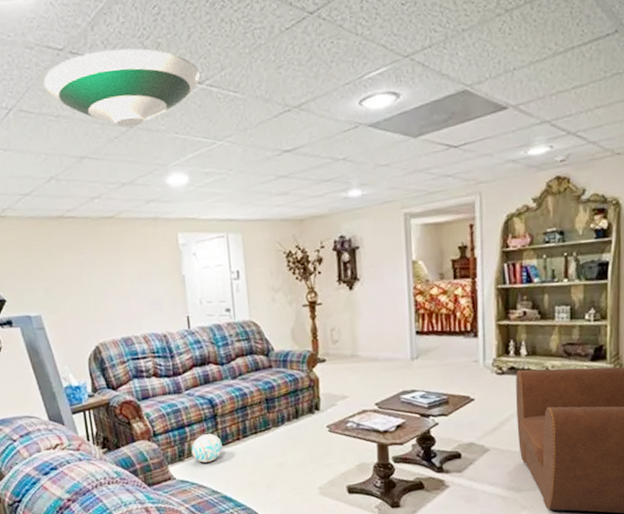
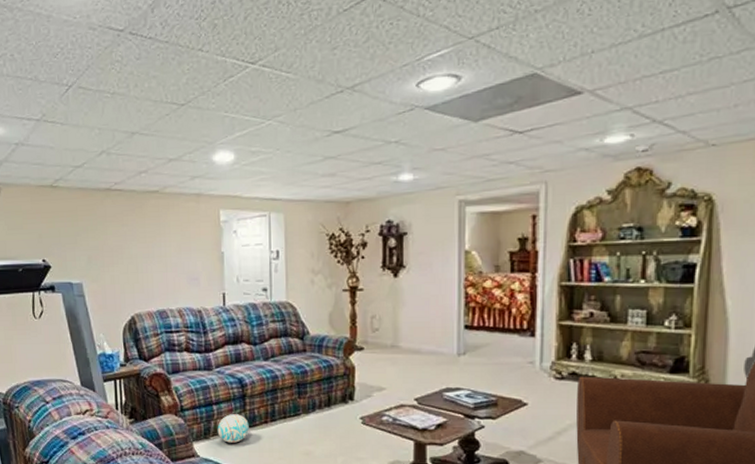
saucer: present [43,48,201,127] -> none [103,29,254,105]

